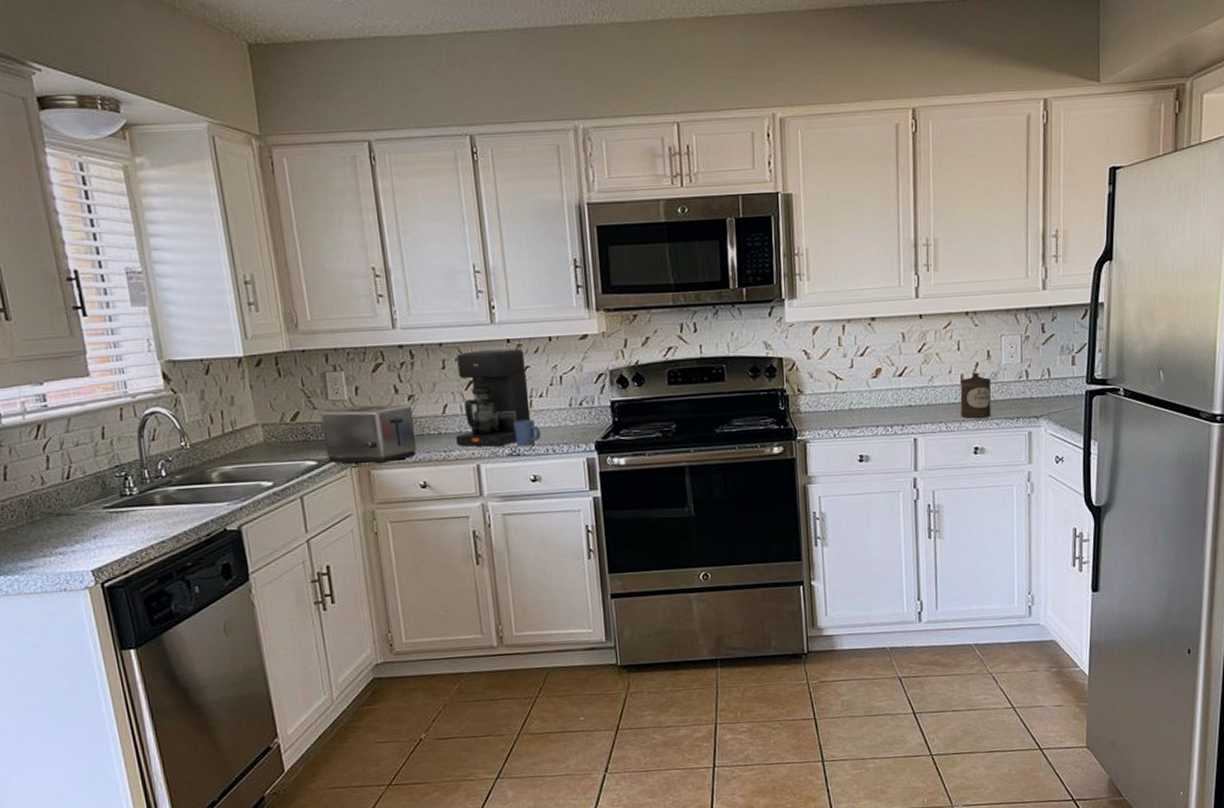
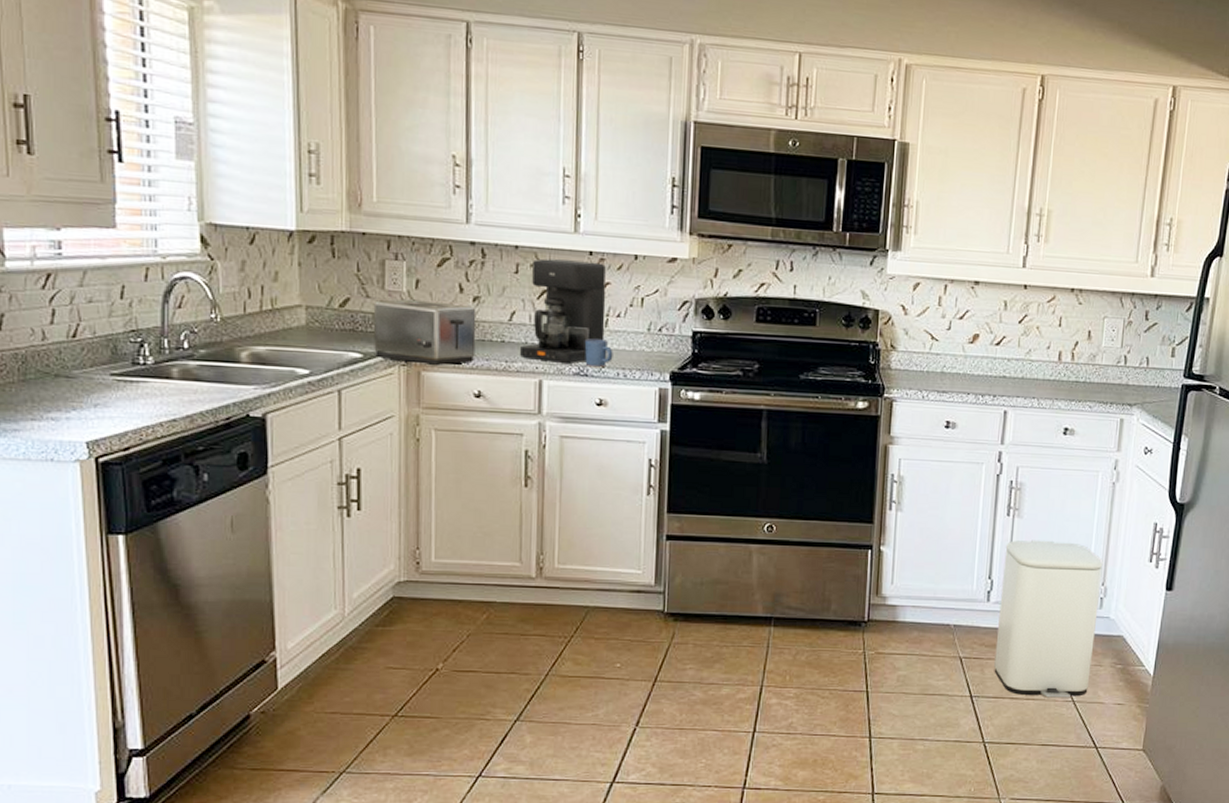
pedal bin: none [930,556,1028,708] -> present [994,540,1103,699]
canister: present [960,372,992,418] -> none [1054,351,1089,398]

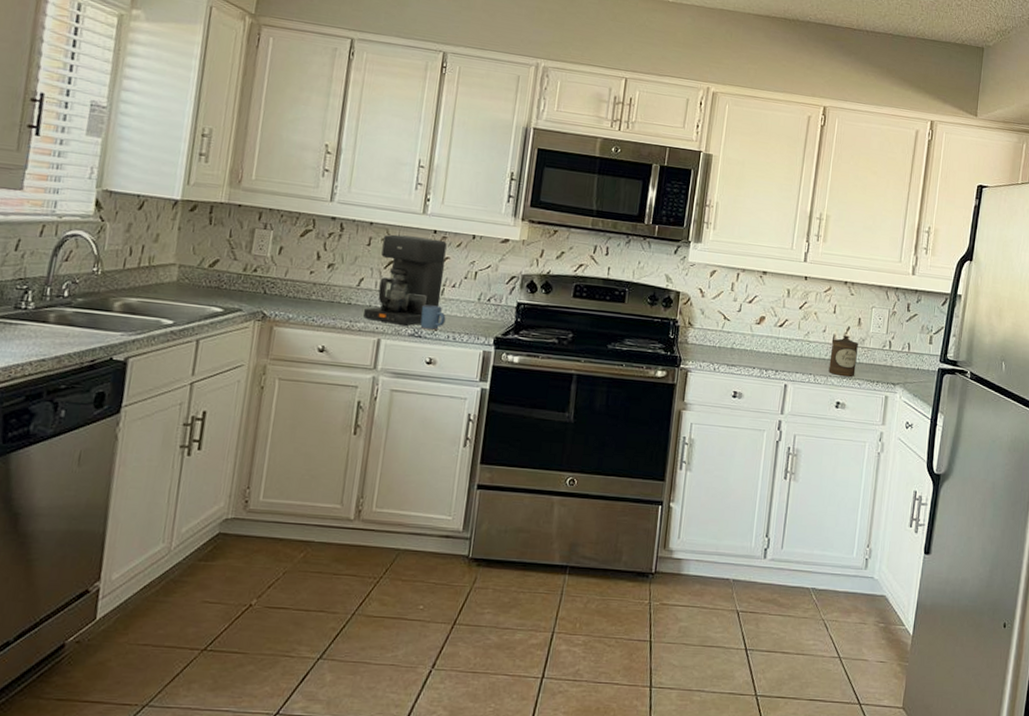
toaster: present [373,299,476,367] -> none [234,262,329,323]
pedal bin: present [994,540,1103,699] -> none [768,502,869,655]
canister: none [1054,351,1089,398] -> present [828,335,859,377]

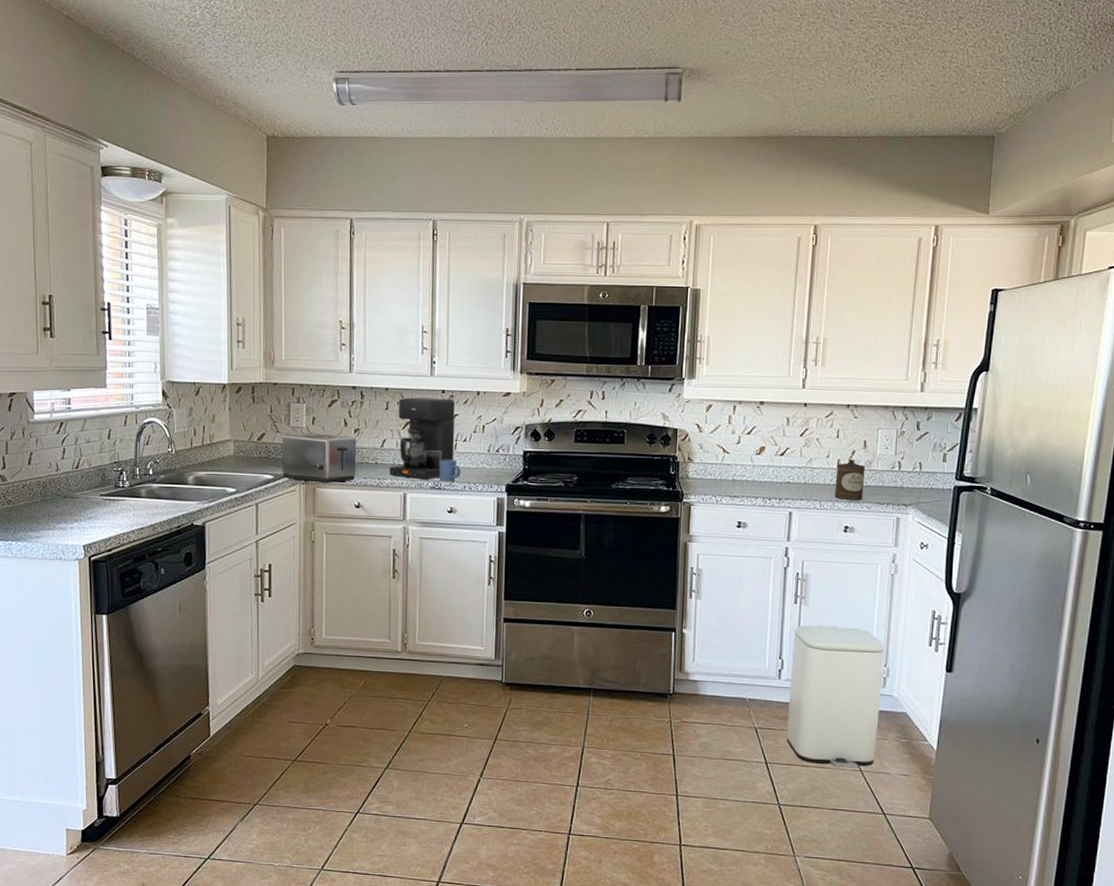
toaster: none [234,262,329,323] -> present [281,432,357,484]
pedal bin: none [768,502,869,655] -> present [786,625,885,769]

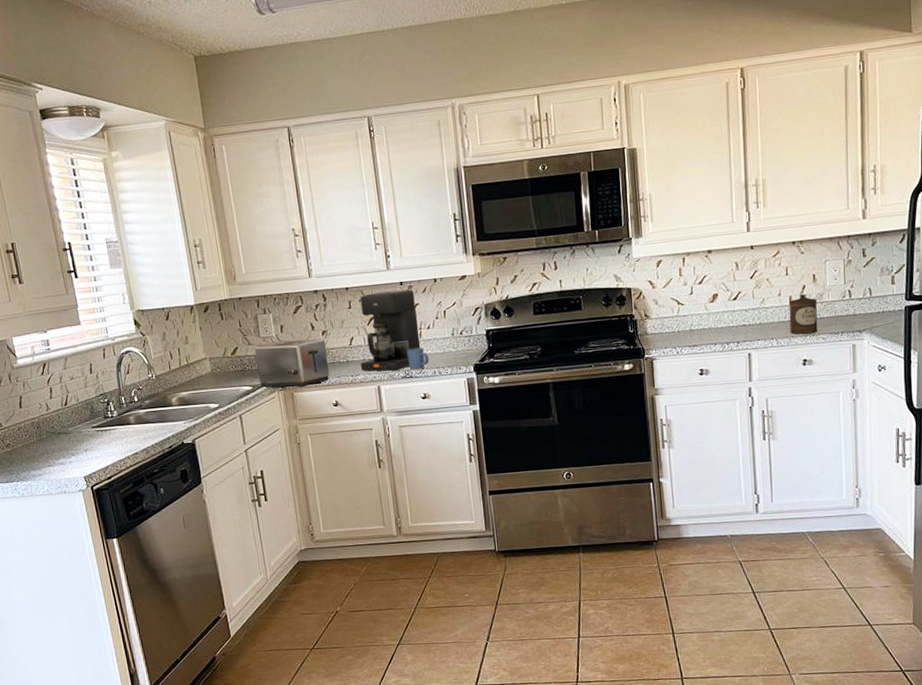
pedal bin: present [786,625,885,769] -> none [765,455,857,588]

